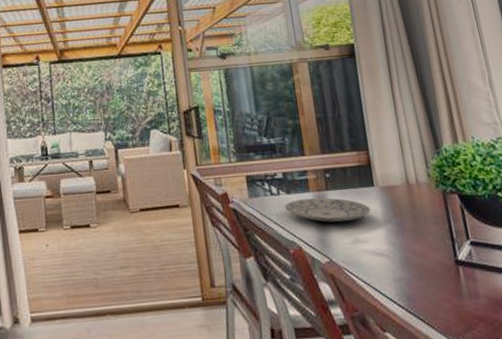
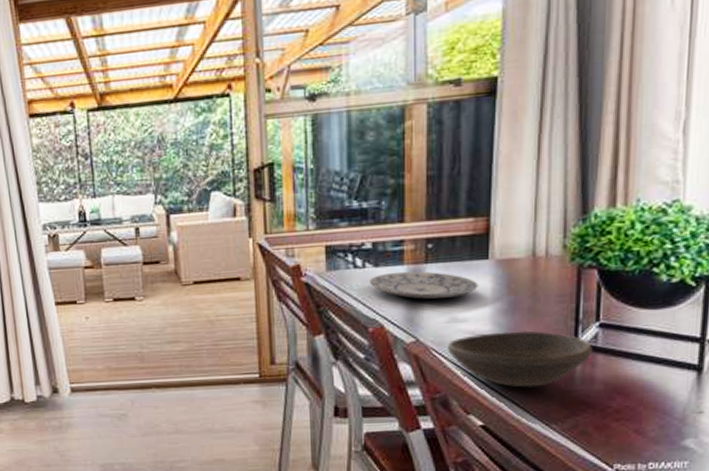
bowl: none [356,249,471,304] -> present [446,330,592,388]

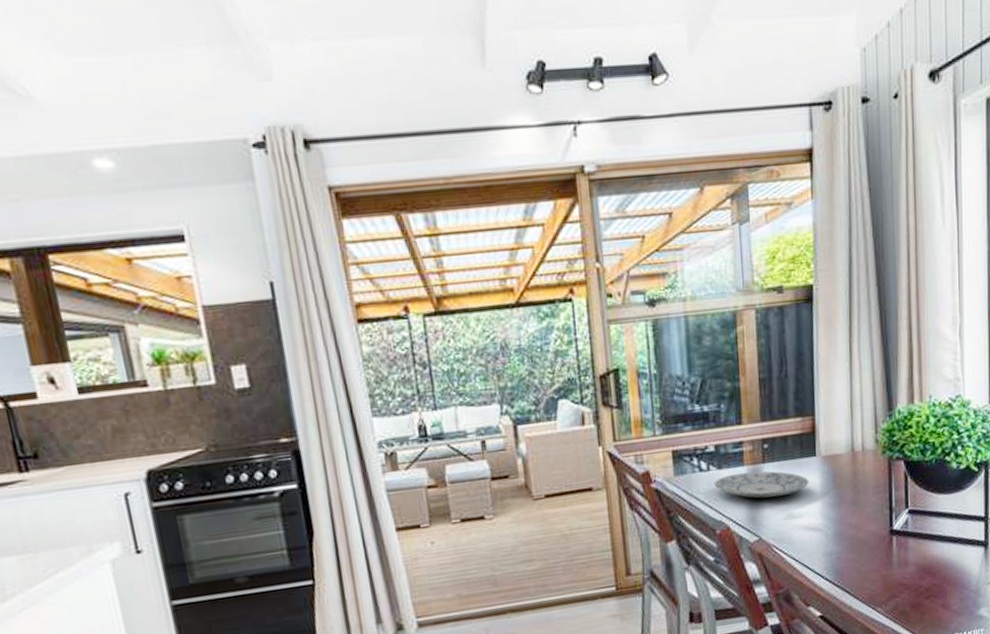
bowl: present [446,330,592,388] -> none [786,521,905,576]

